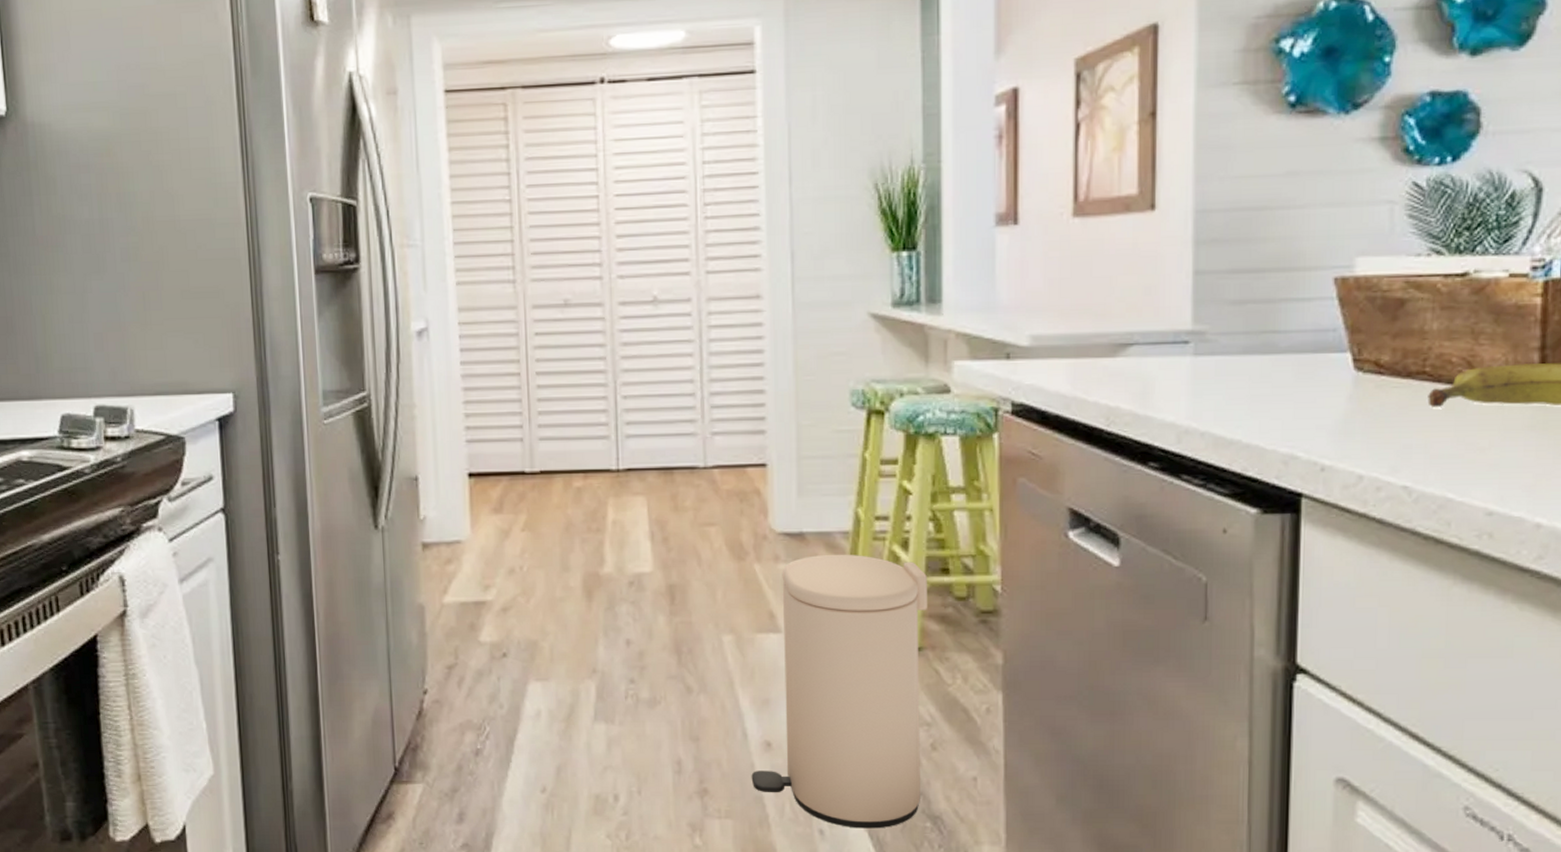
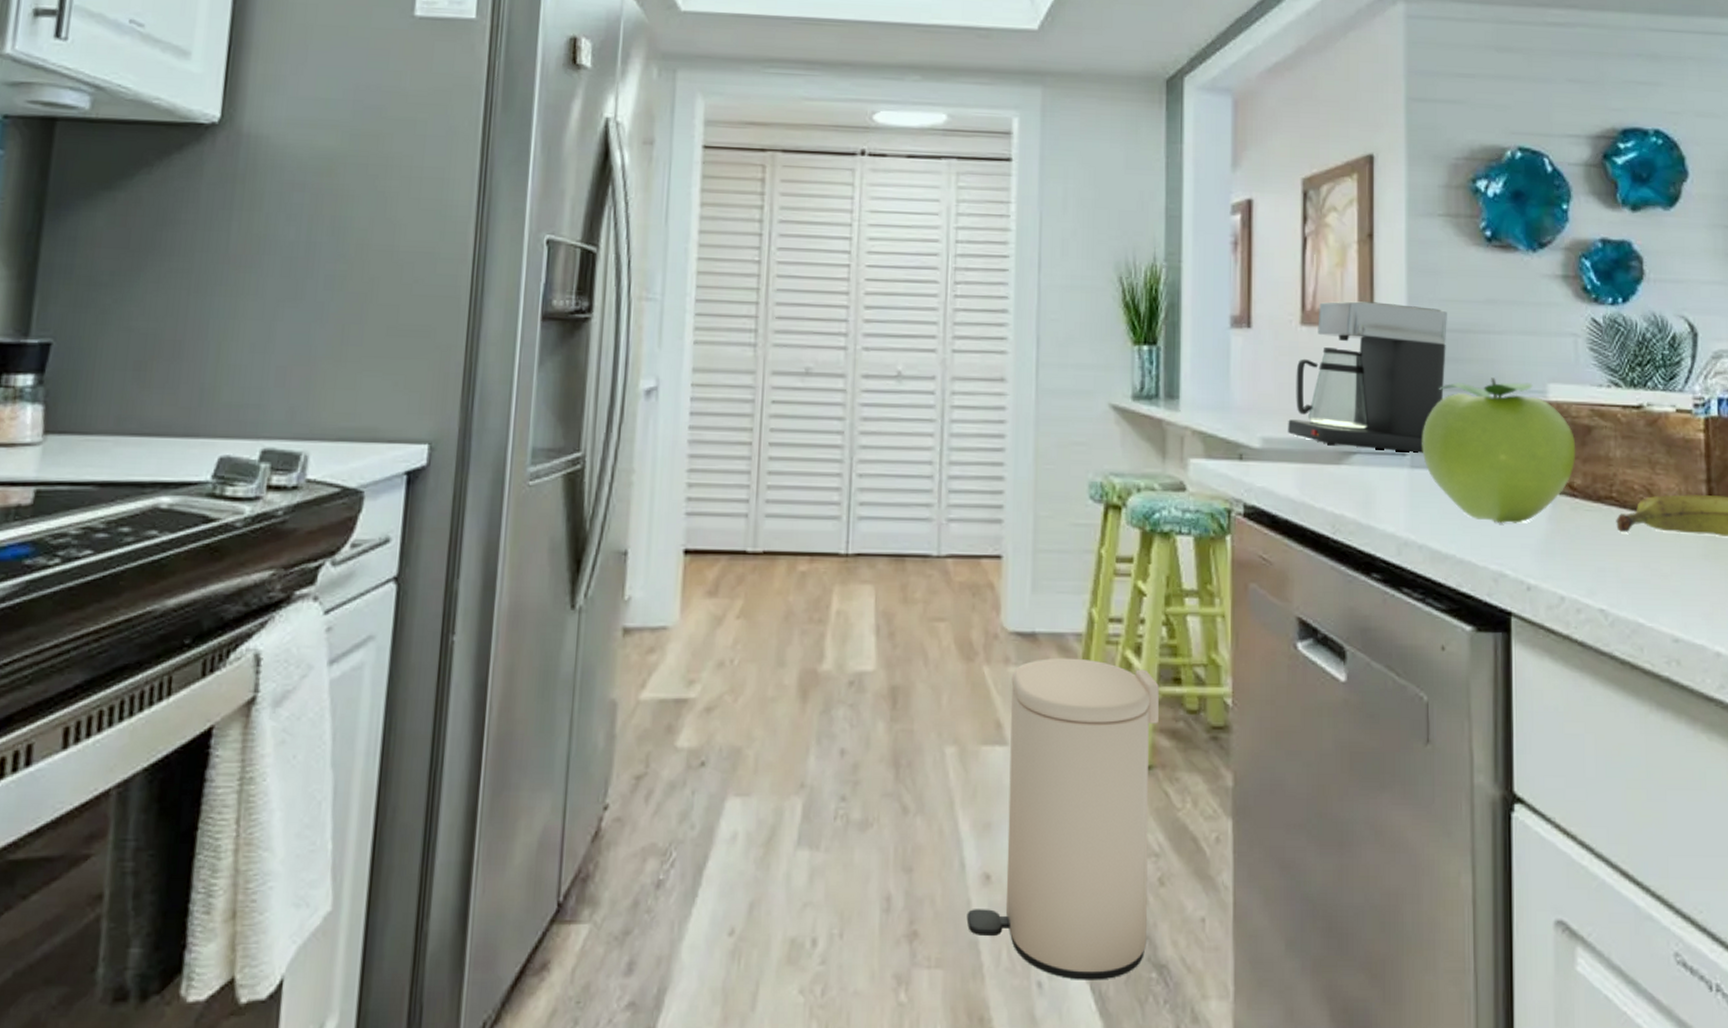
coffee maker: none [1059,185,1240,340] -> present [1288,301,1447,453]
fruit: none [1207,255,1385,405] -> present [1422,377,1576,523]

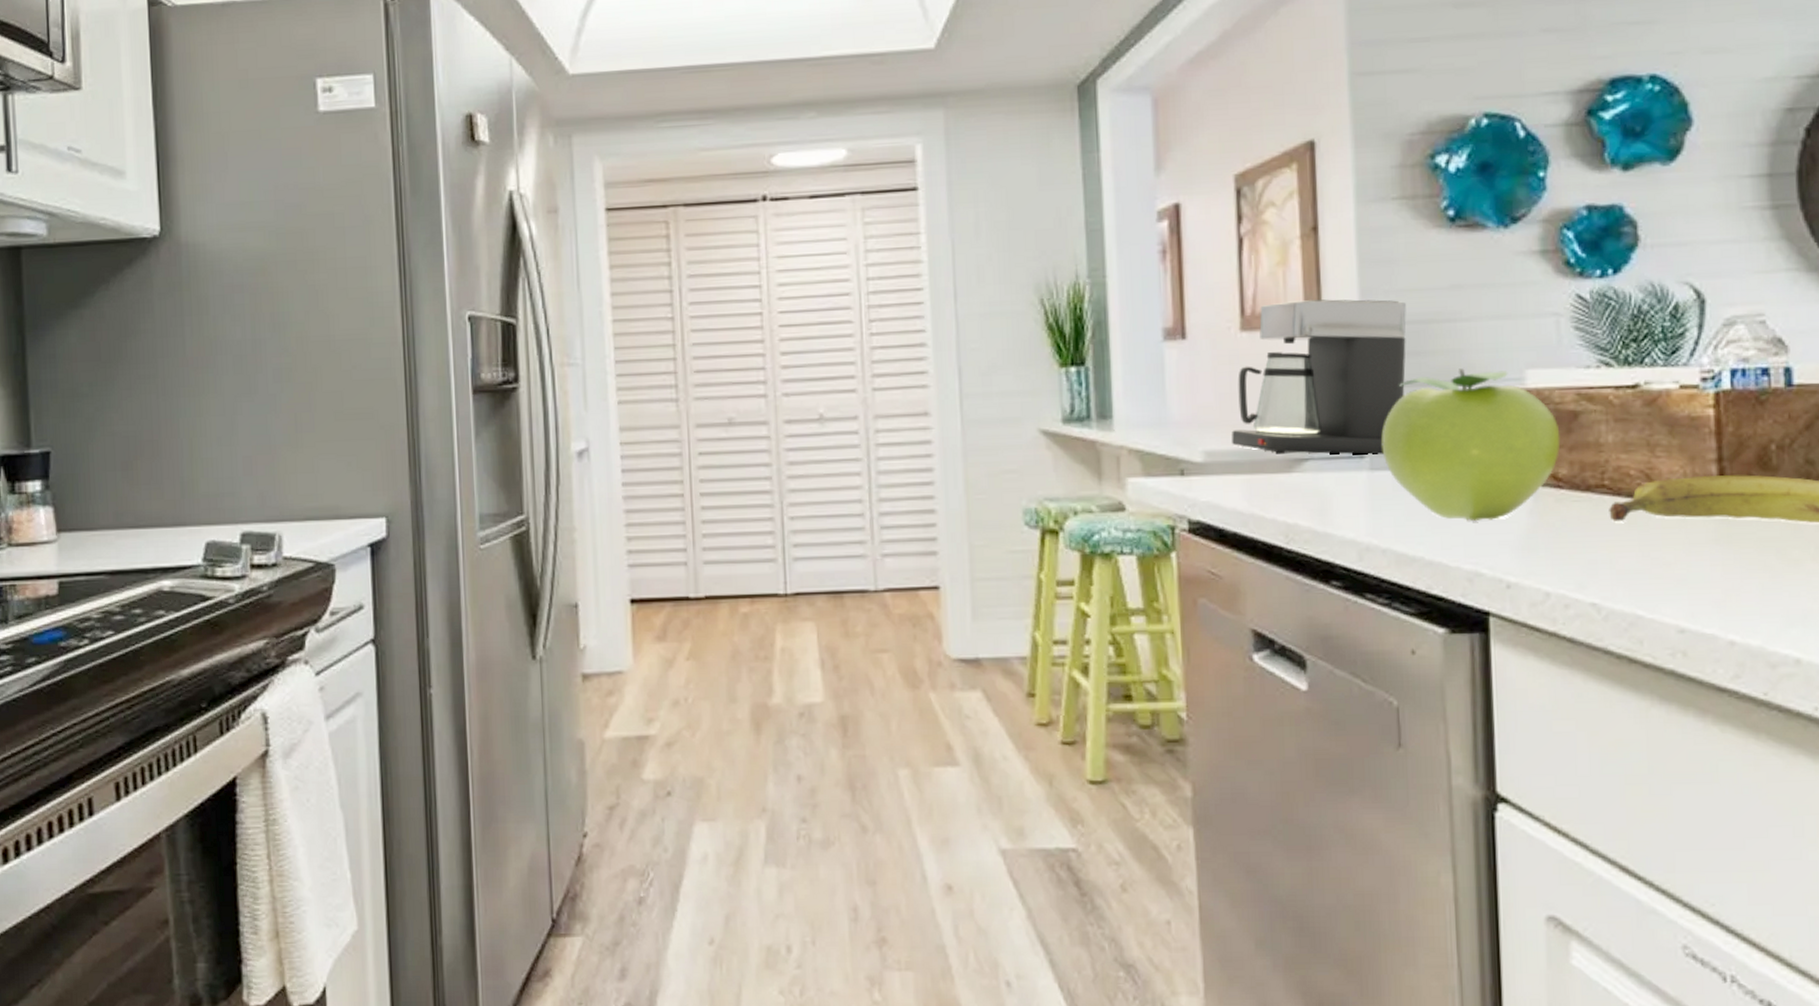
pedal bin: present [966,657,1159,980] -> none [932,680,1112,980]

